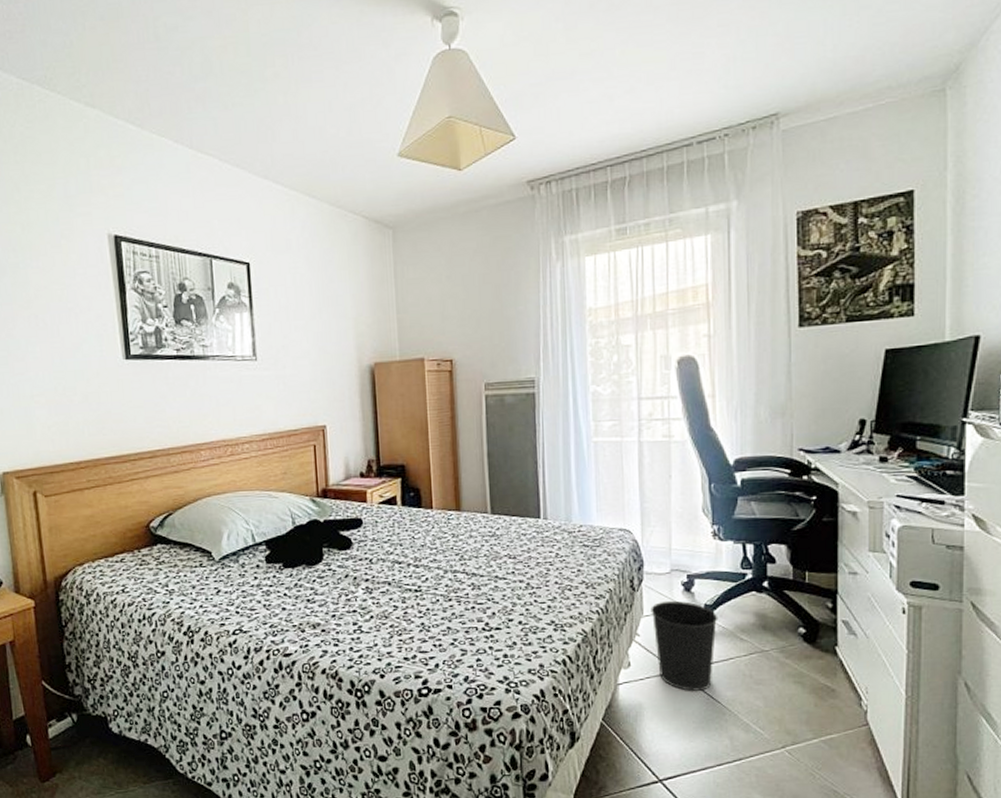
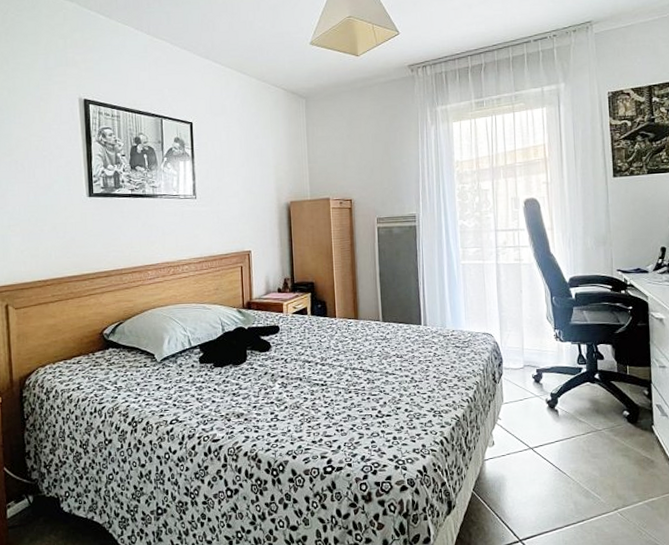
wastebasket: present [651,600,718,691] -> none [509,390,562,465]

